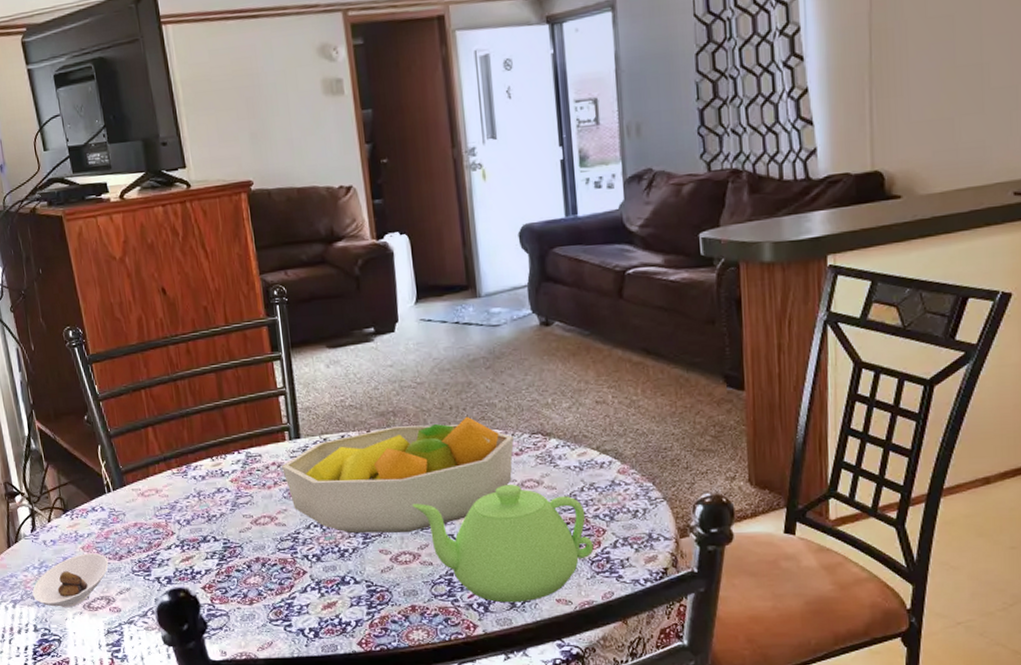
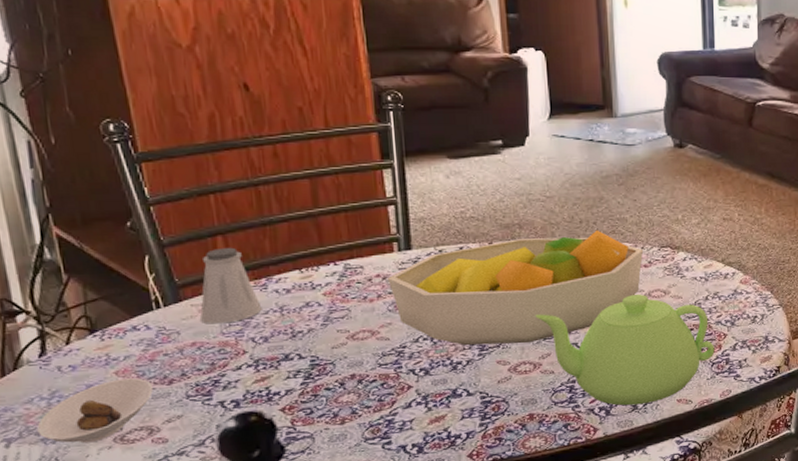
saltshaker: none [138,437,184,507] -> present [199,247,262,324]

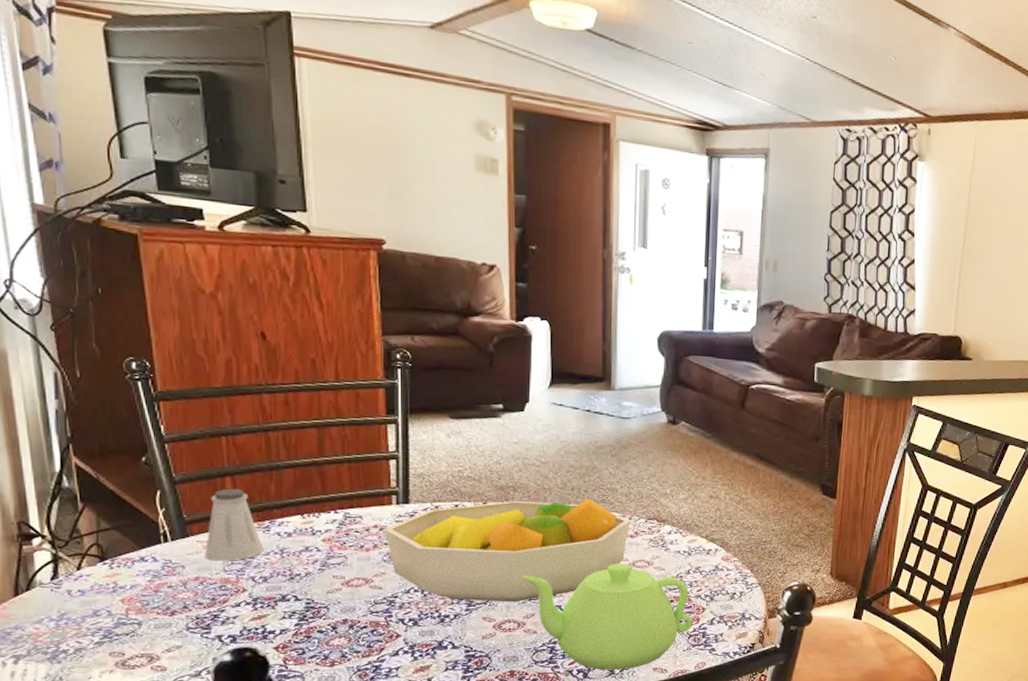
saucer: present [37,378,153,444] -> none [44,607,155,665]

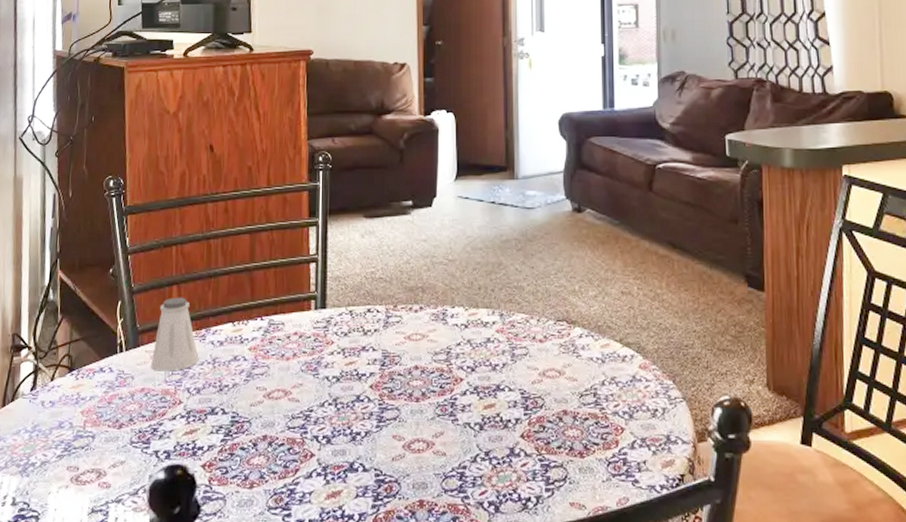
fruit bowl: present [385,498,631,603] -> none [304,297,540,419]
teapot: present [522,562,693,670] -> none [431,372,611,504]

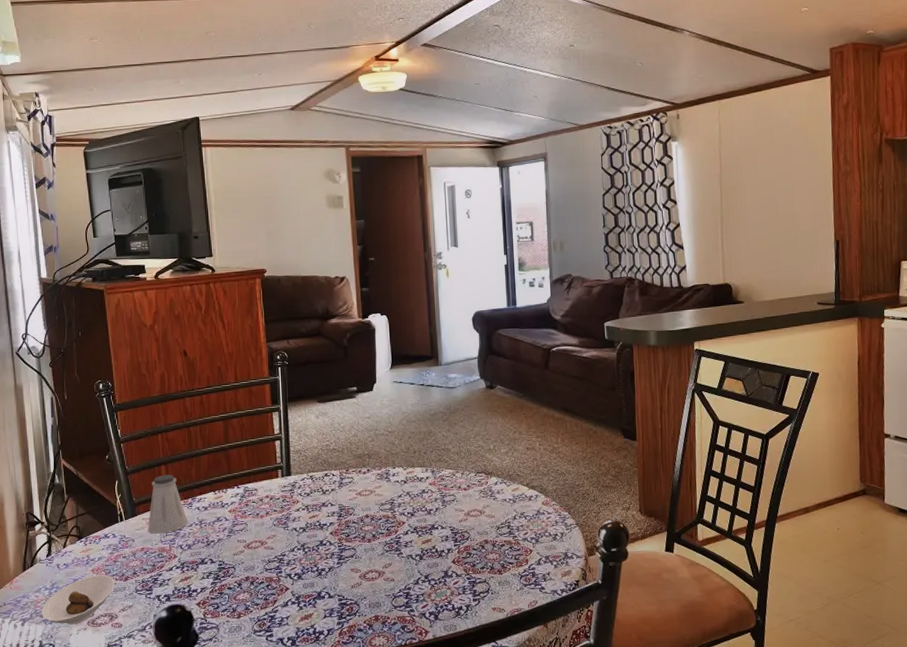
saucer: none [18,418,106,480] -> present [41,575,114,625]

